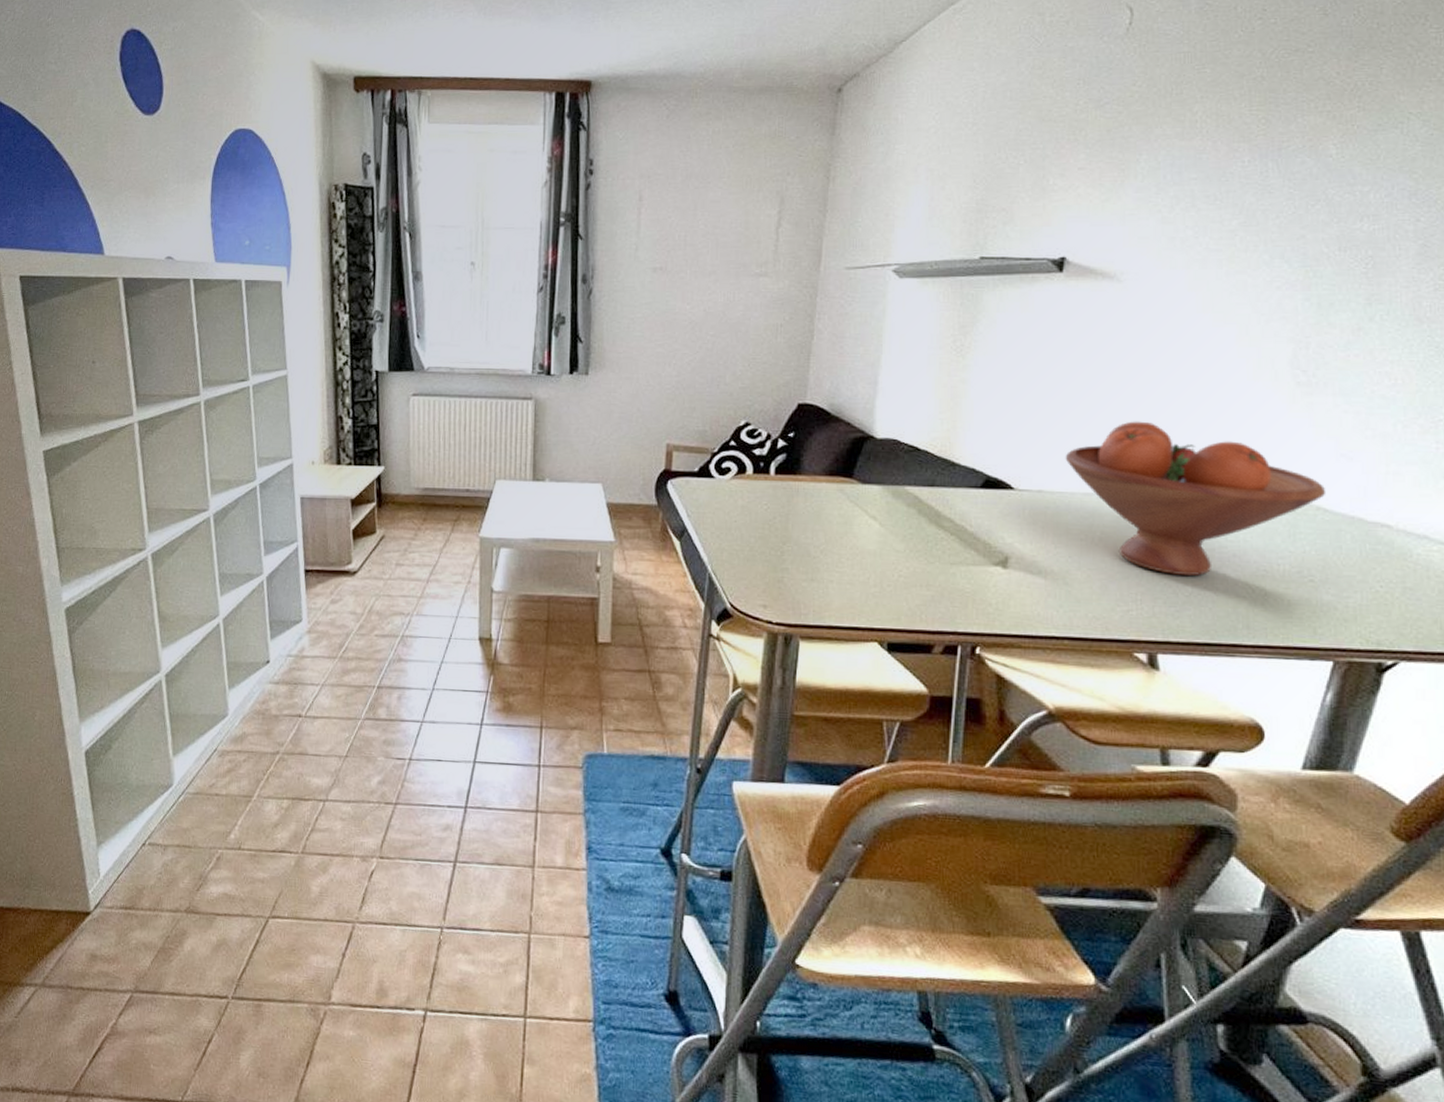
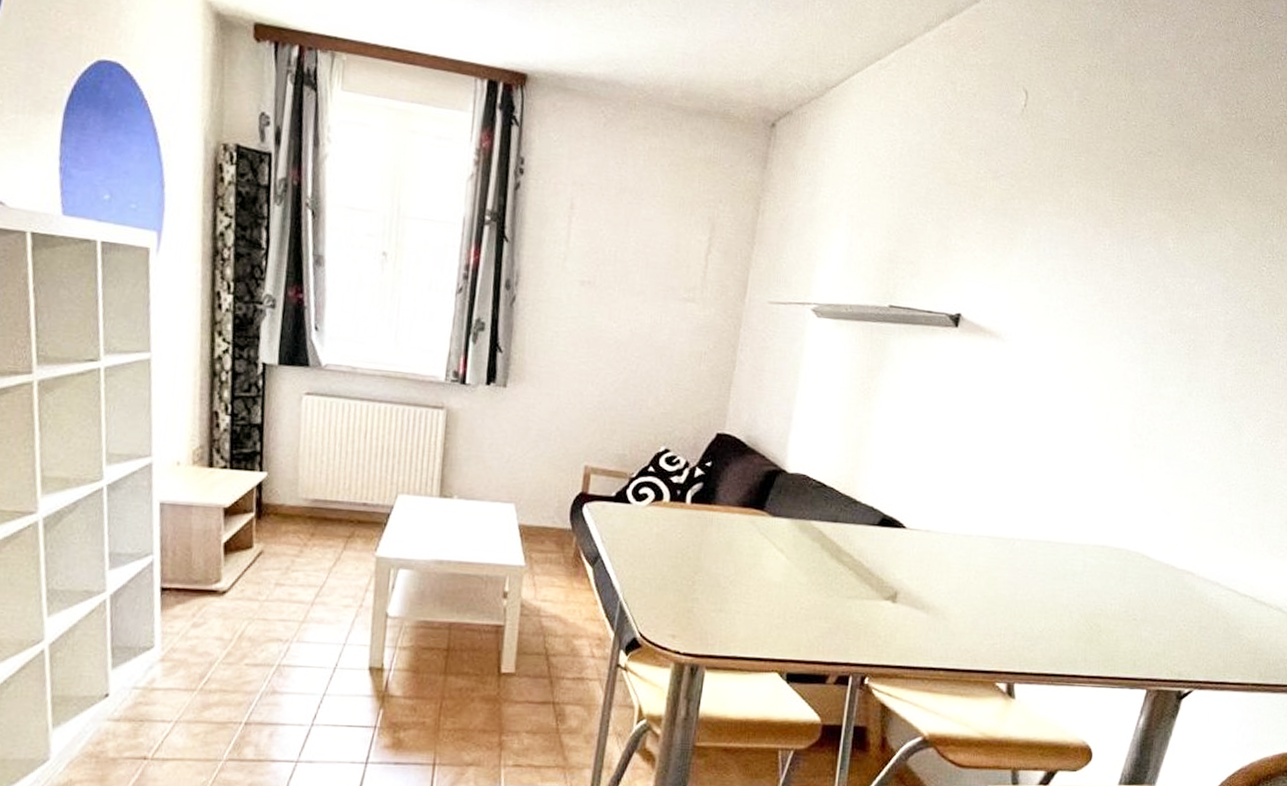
fruit bowl: present [1065,421,1325,577] -> none [950,470,1149,614]

